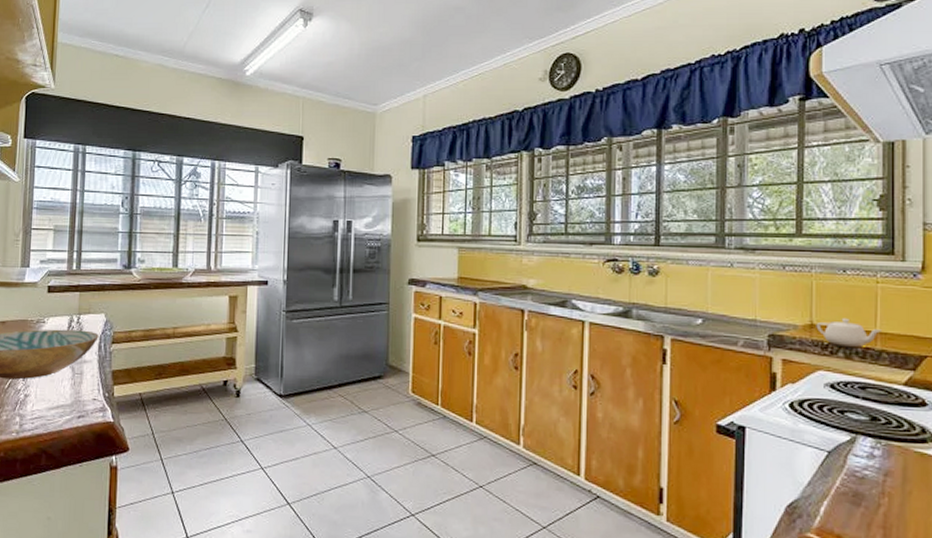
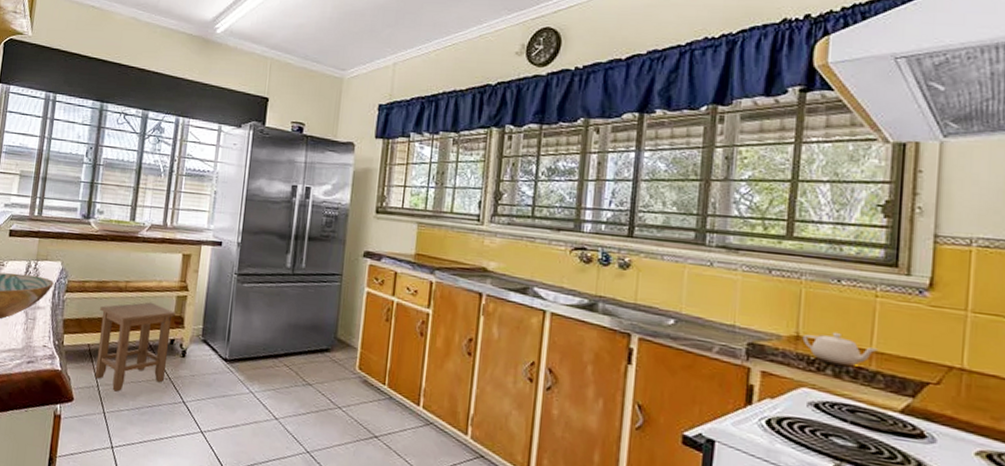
stool: none [149,346,226,438] -> present [94,302,175,392]

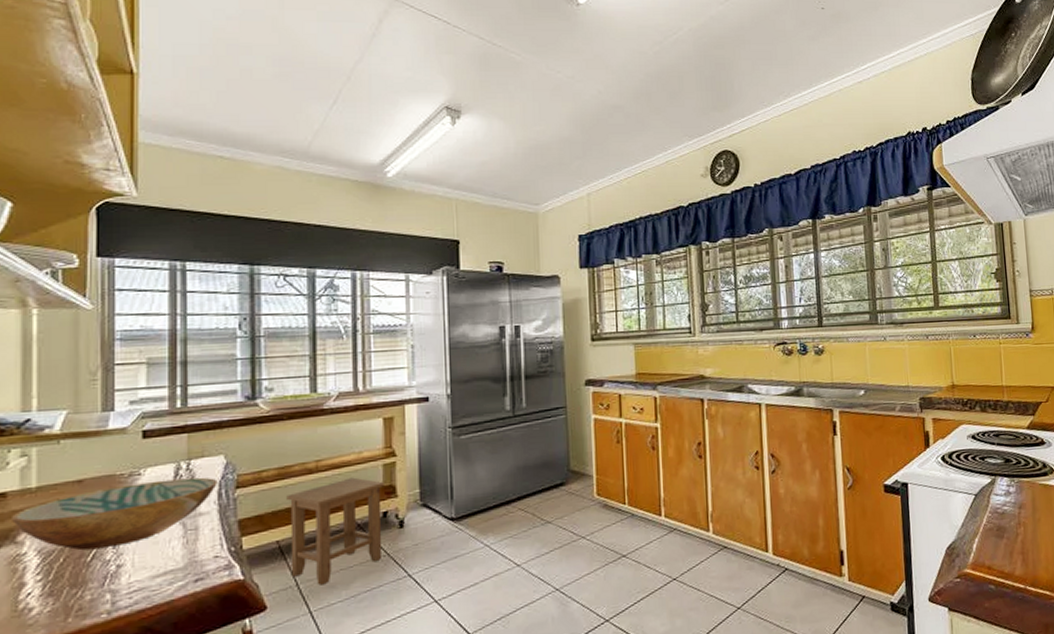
teapot: present [802,331,877,368] -> none [956,376,1007,403]

